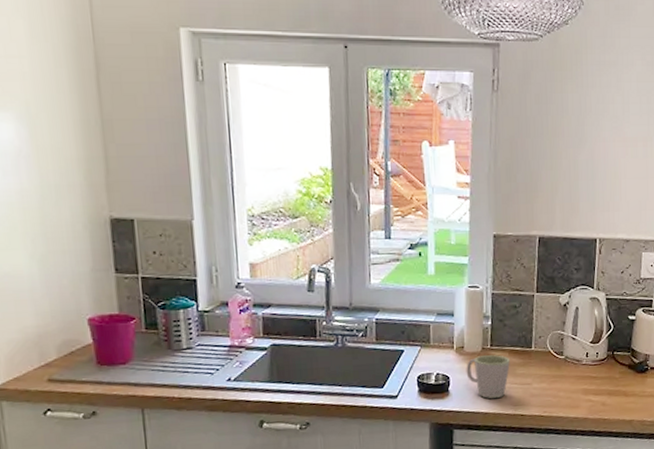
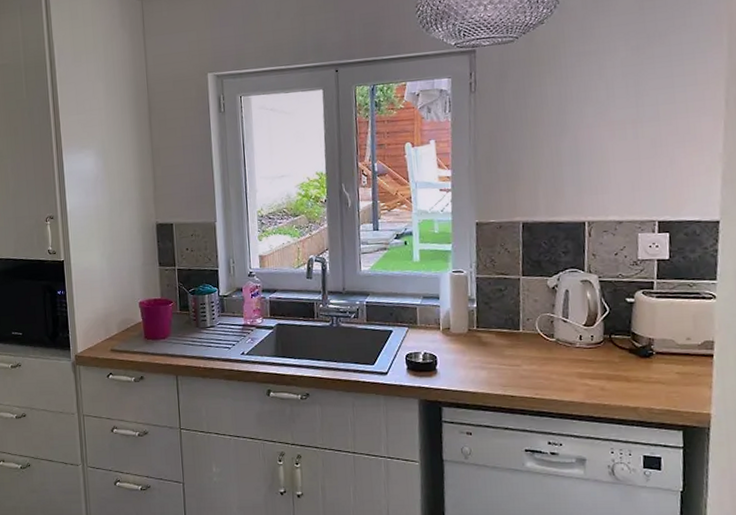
mug: present [466,355,510,399] -> none [452,336,498,378]

